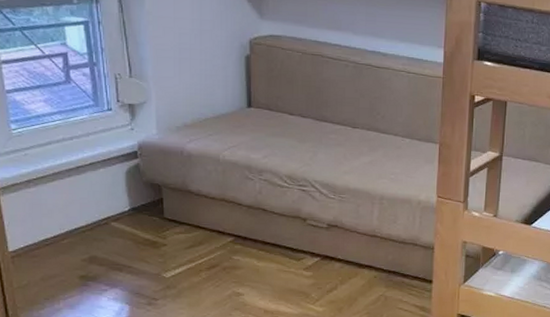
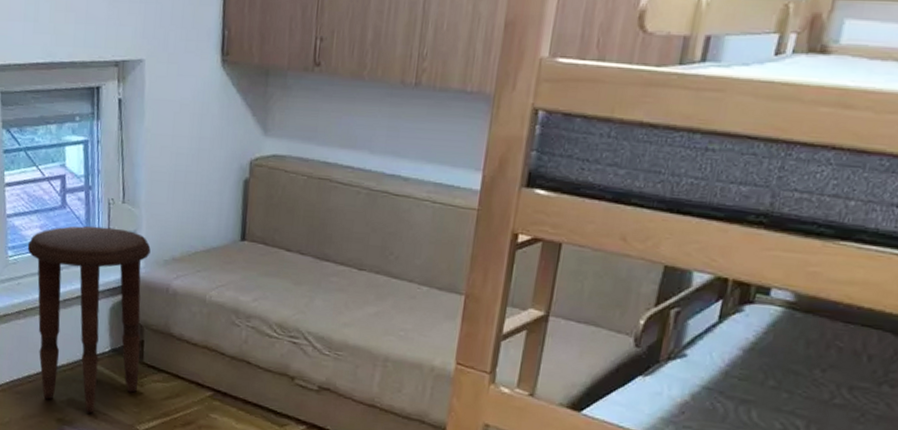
side table: none [32,98,162,267] -> present [27,225,151,413]

